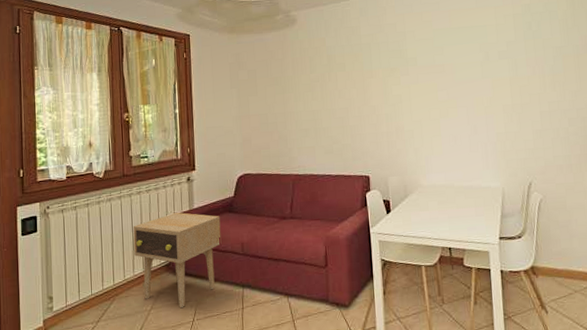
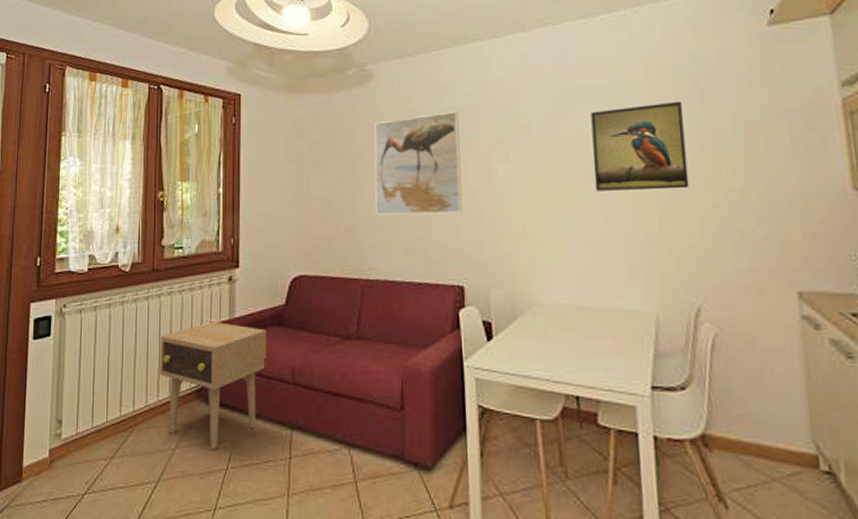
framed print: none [299,47,367,126] -> present [374,110,463,215]
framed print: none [458,39,525,104] -> present [591,101,689,191]

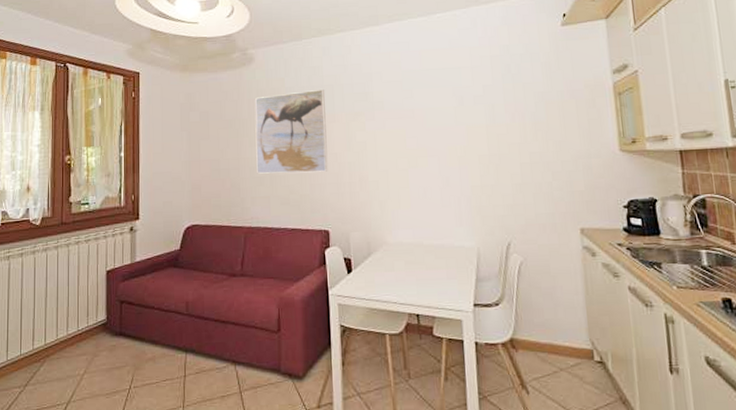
side table: present [160,321,267,451] -> none [69,265,164,374]
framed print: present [591,101,689,191] -> none [429,83,503,153]

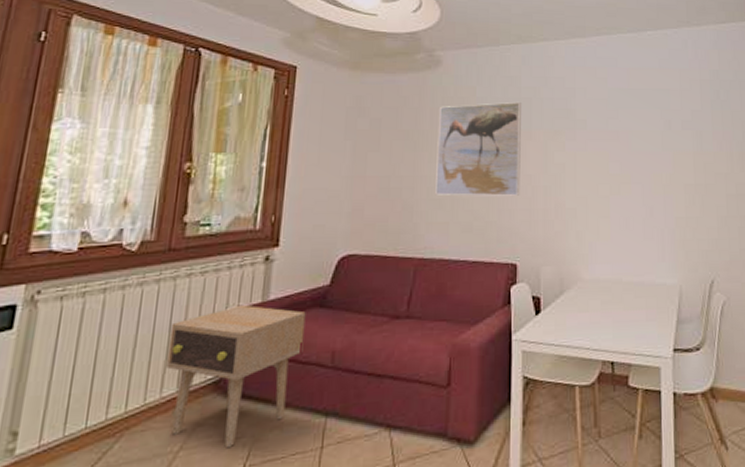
side table: none [69,265,164,374] -> present [166,304,306,449]

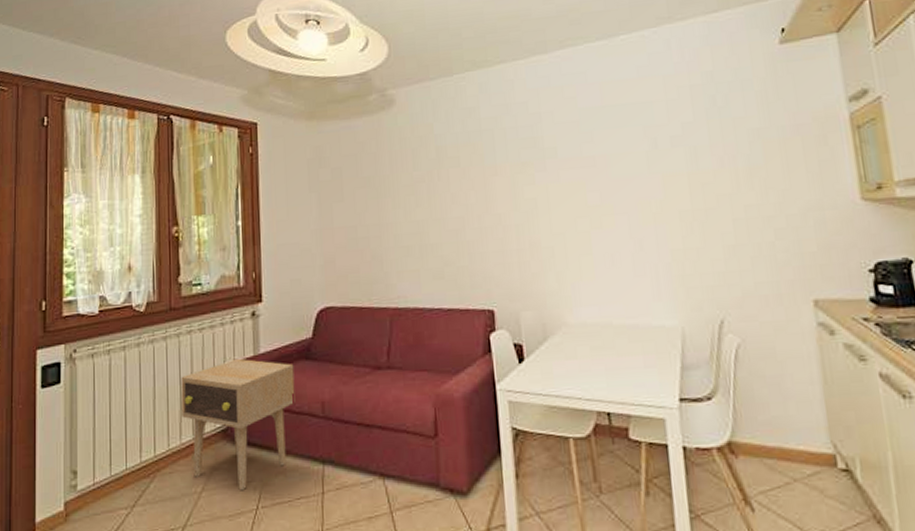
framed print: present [435,101,521,196] -> none [398,134,491,243]

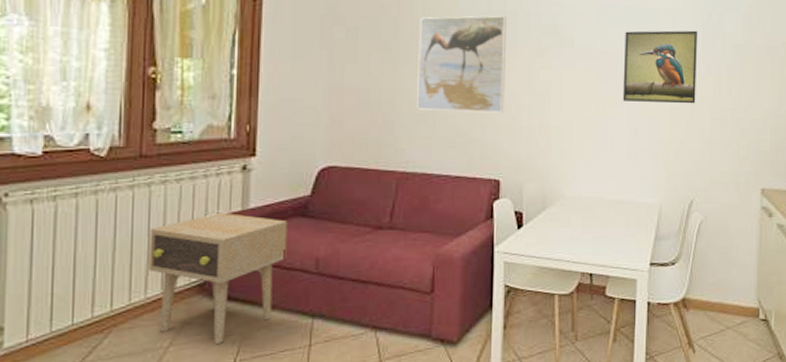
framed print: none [398,134,491,243] -> present [417,15,506,113]
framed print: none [613,119,710,210] -> present [622,30,697,104]

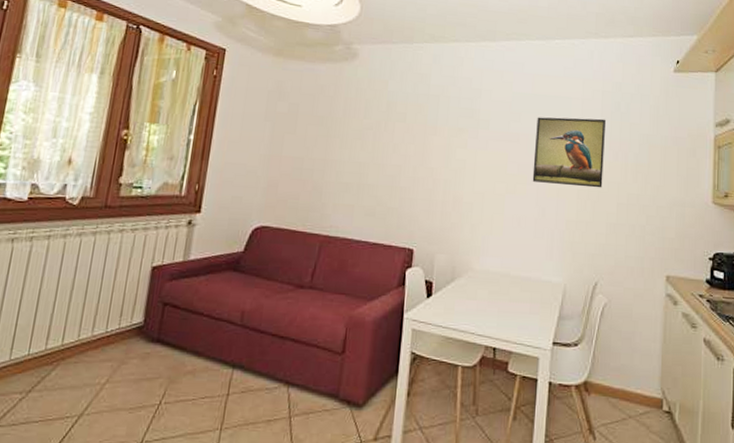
side table: present [149,212,288,345] -> none [98,261,221,386]
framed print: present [417,15,506,113] -> none [343,96,429,186]

